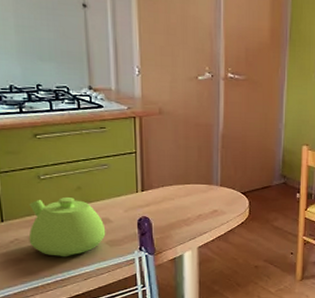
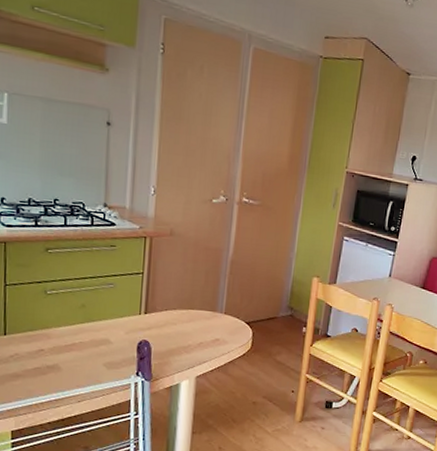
teapot: present [28,198,106,258] -> none [28,314,105,377]

